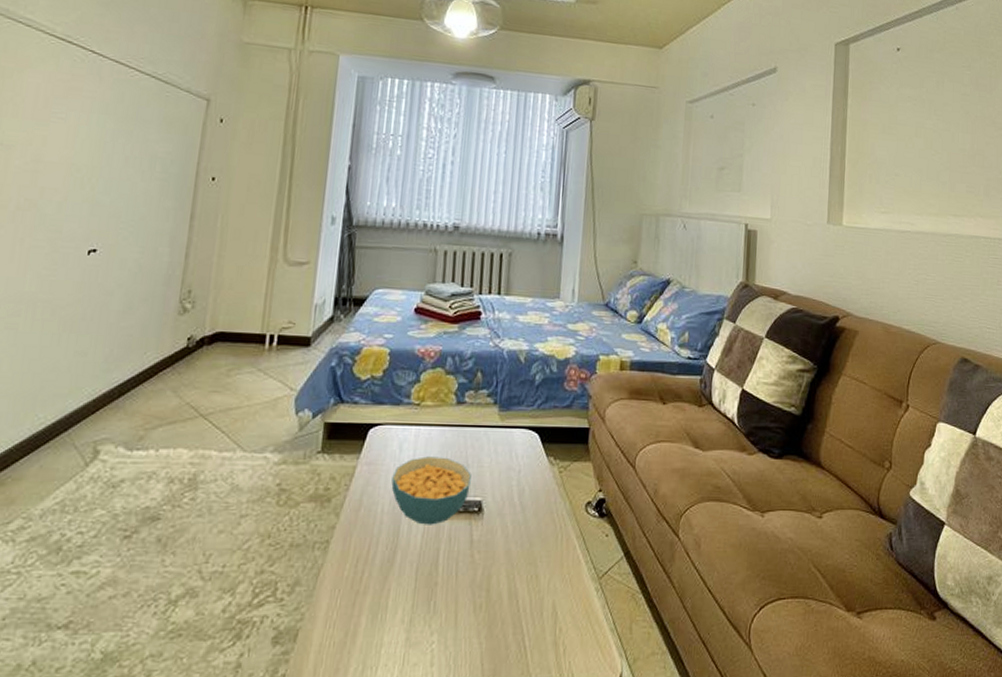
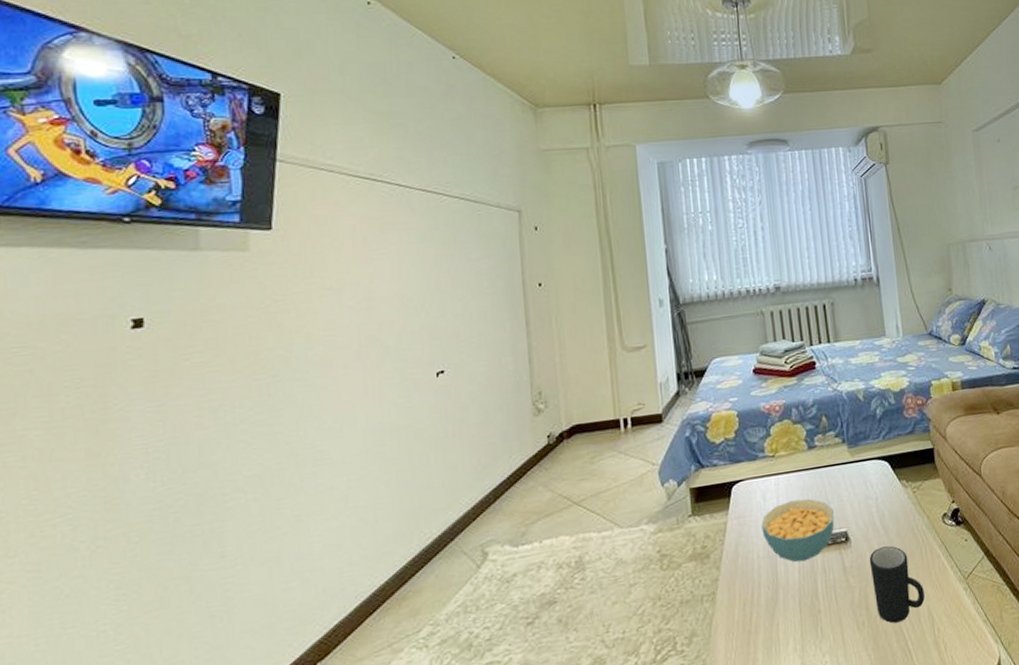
mug: none [498,526,553,613] -> present [869,545,925,624]

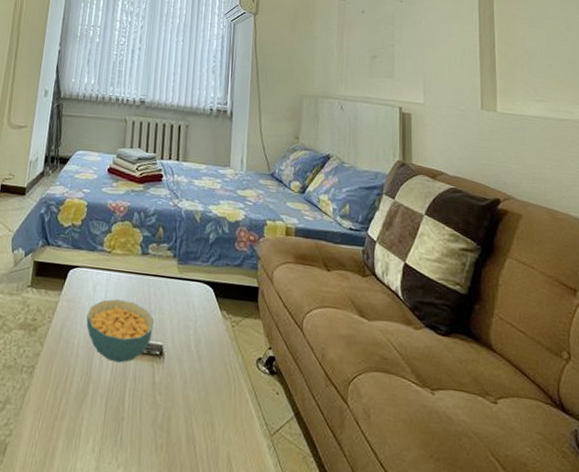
mug: present [869,545,925,624] -> none [177,372,228,459]

